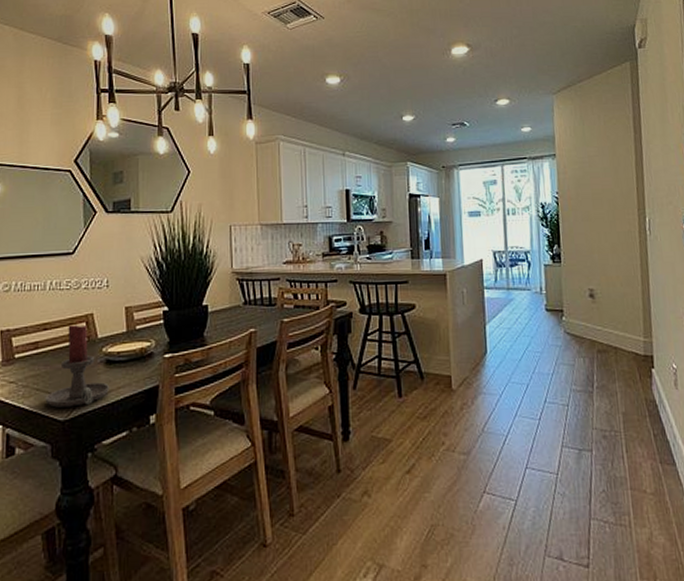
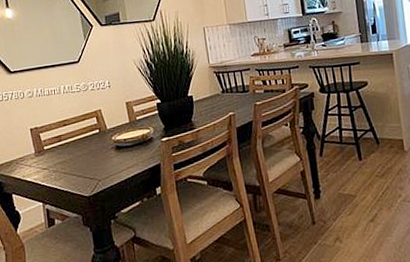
candle holder: present [45,325,110,408] -> none [72,119,122,186]

